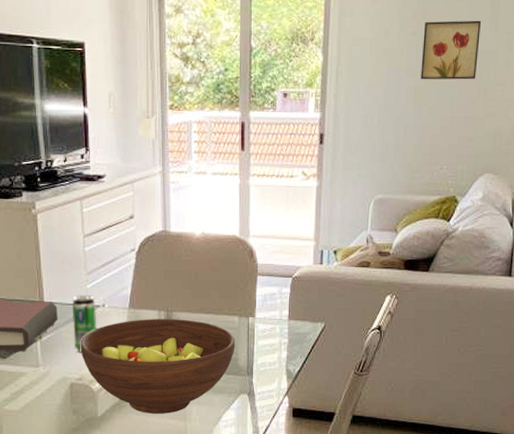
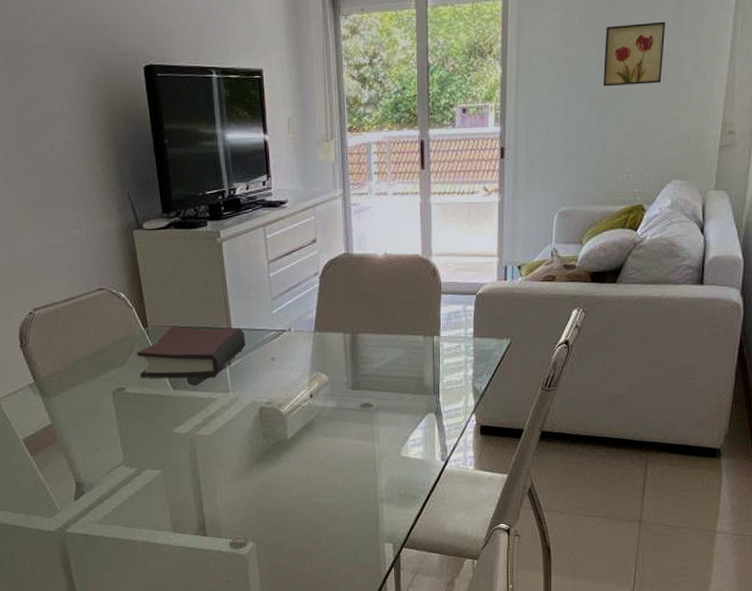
beverage can: present [71,294,97,353] -> none [258,319,284,377]
fruit bowl: present [80,319,235,414] -> none [268,340,421,435]

